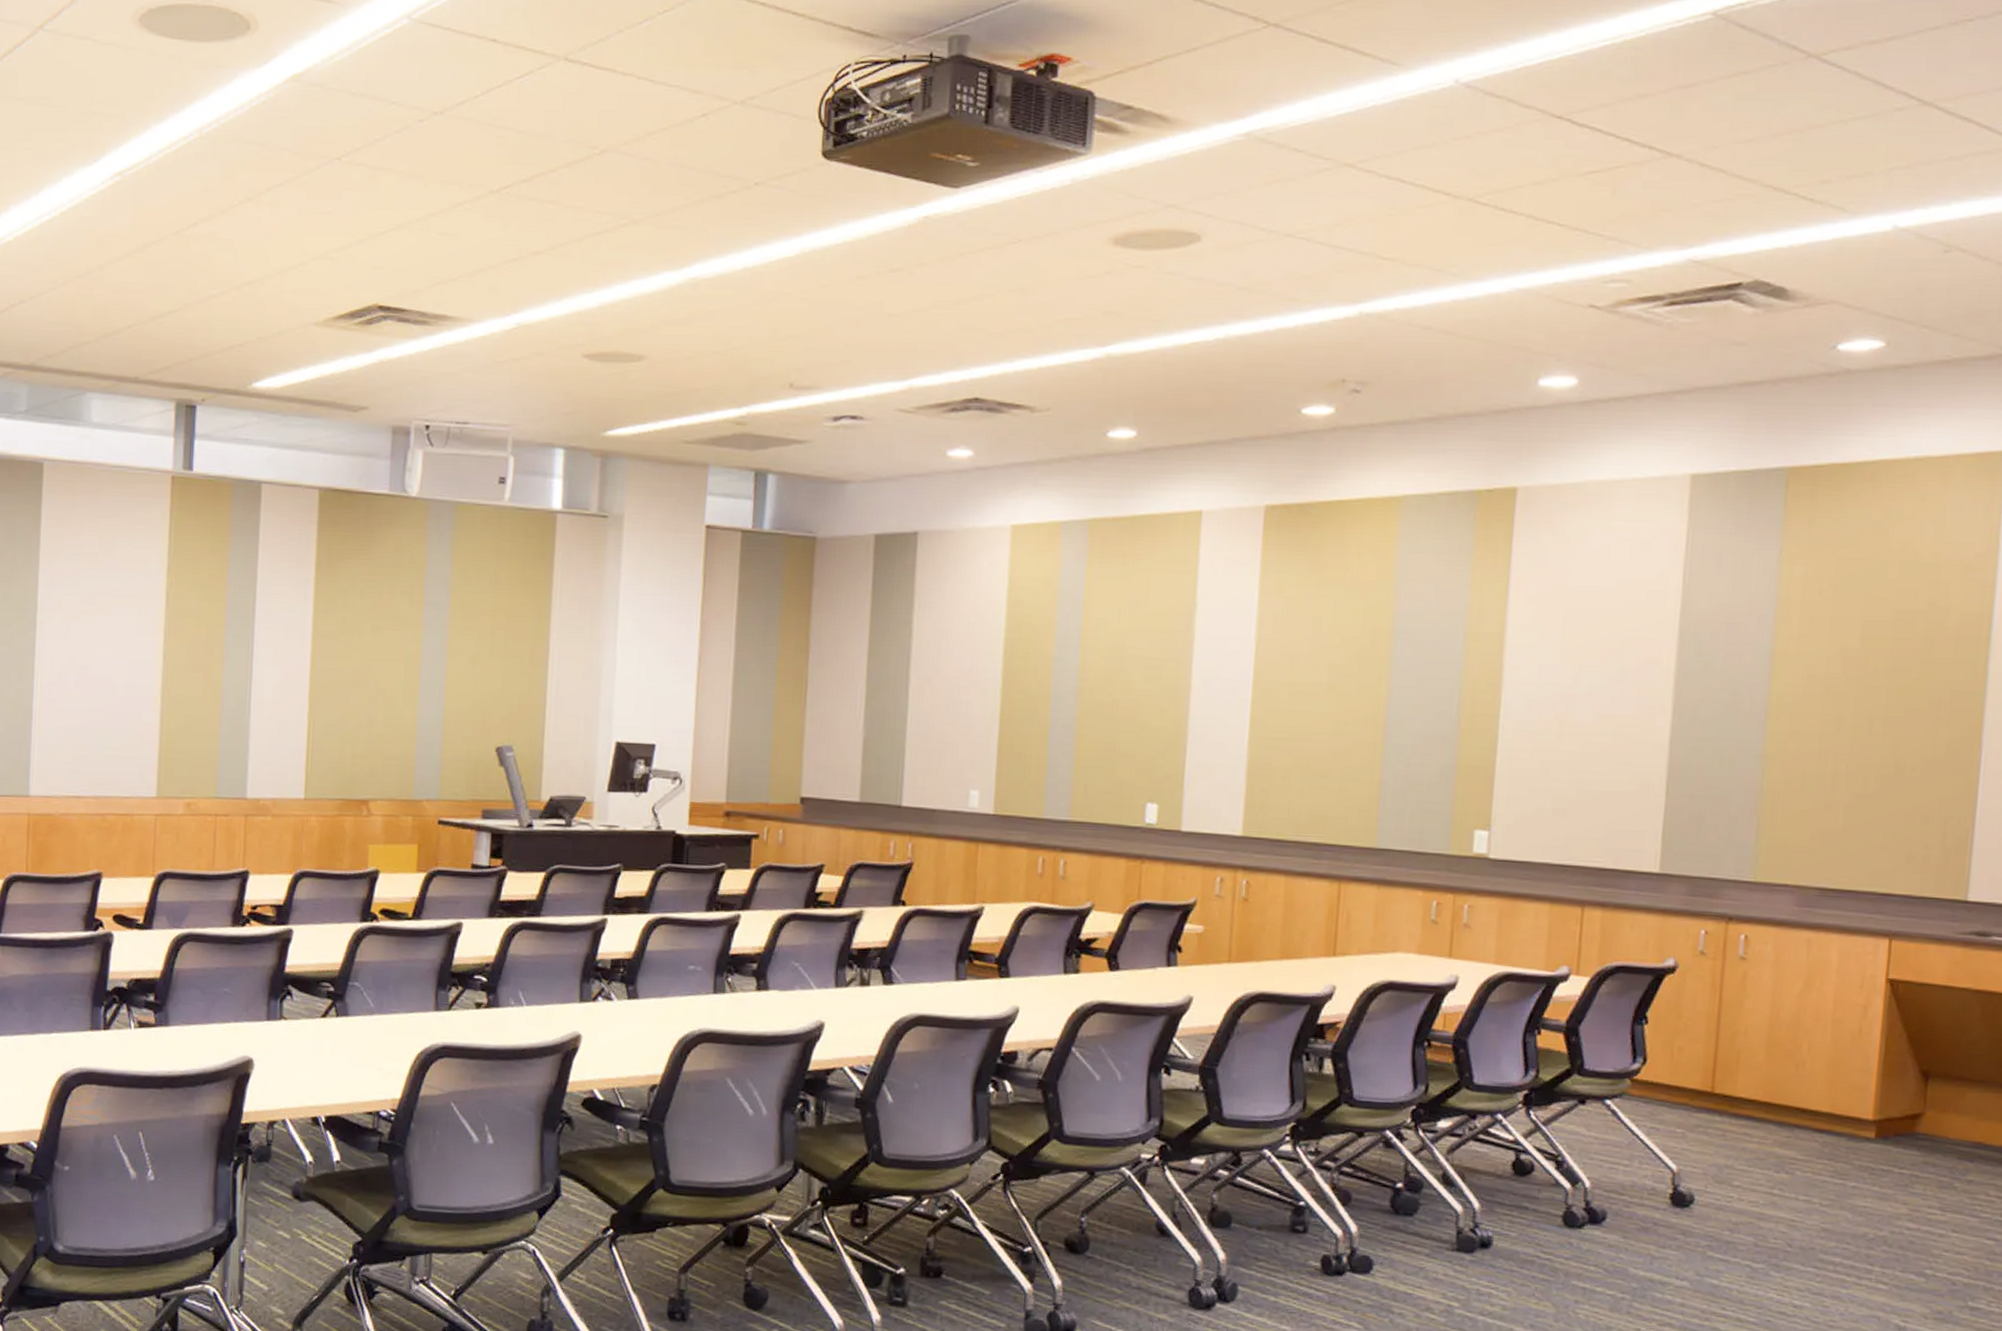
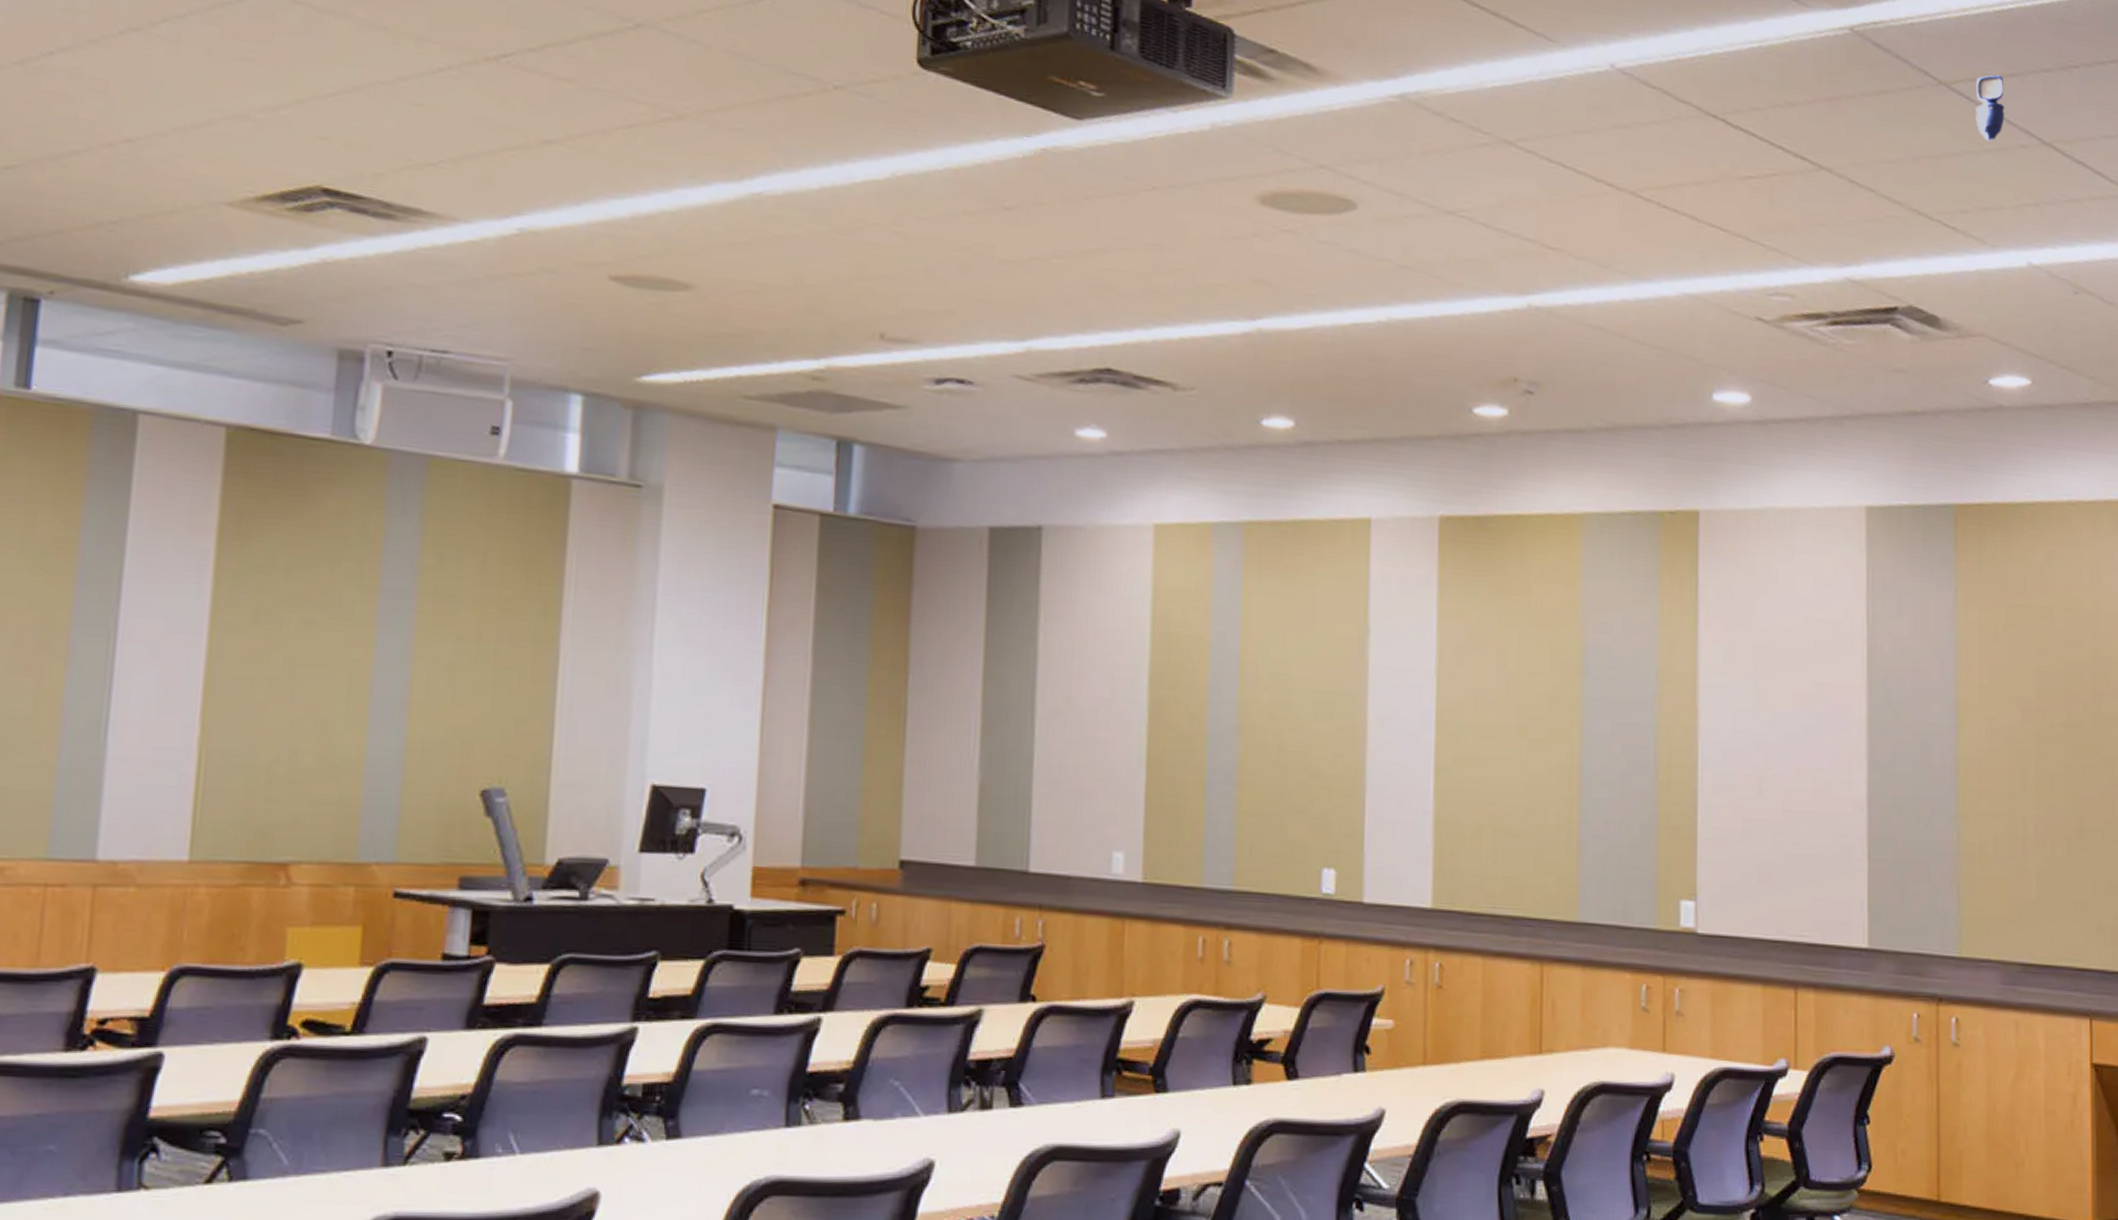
security camera: none [1847,40,1883,108] -> present [1976,75,2004,141]

